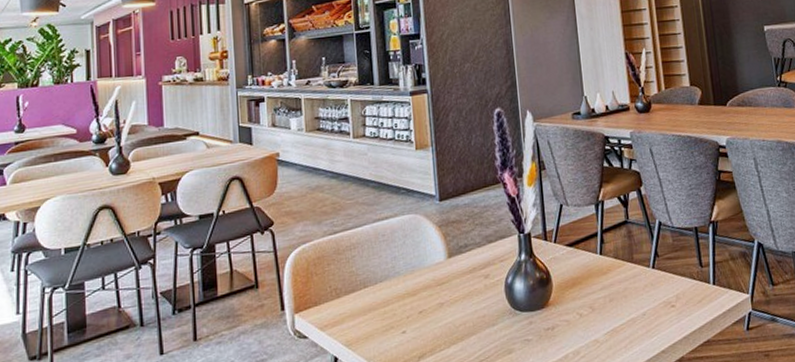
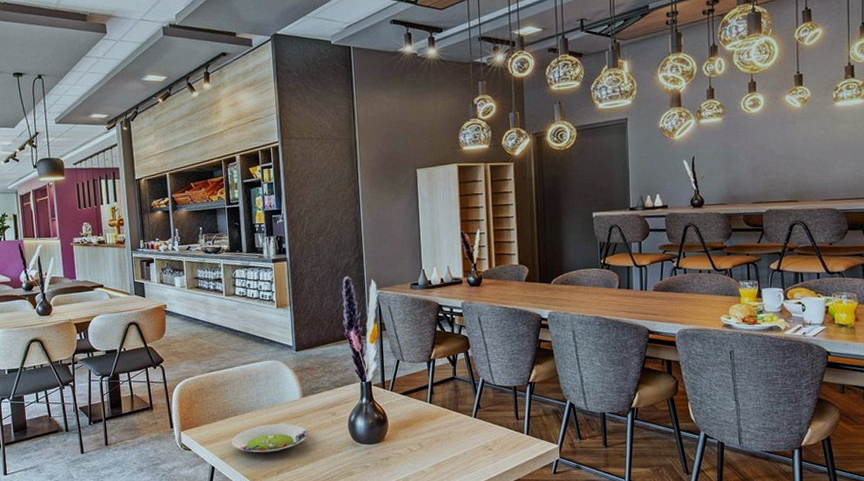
salad plate: none [359,293,456,335] -> present [231,423,308,453]

